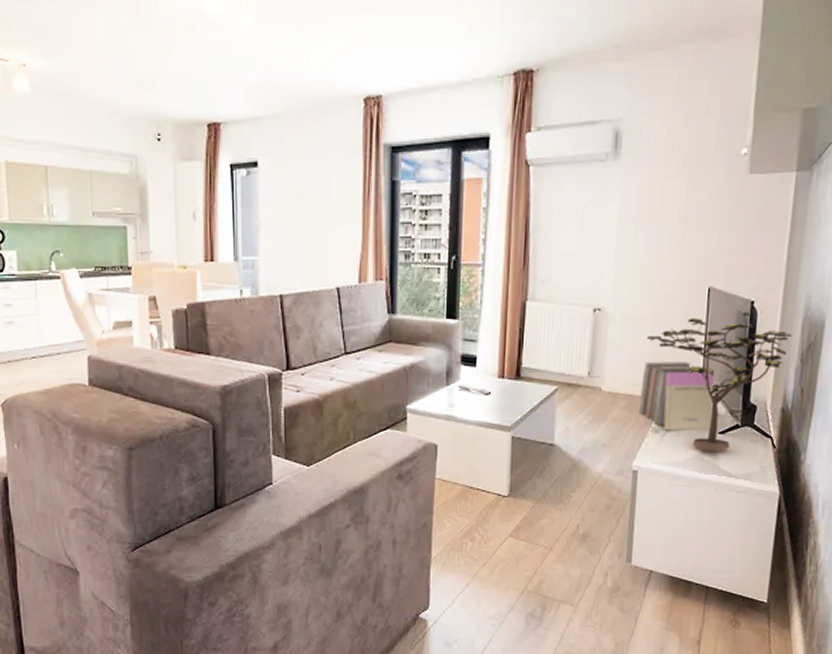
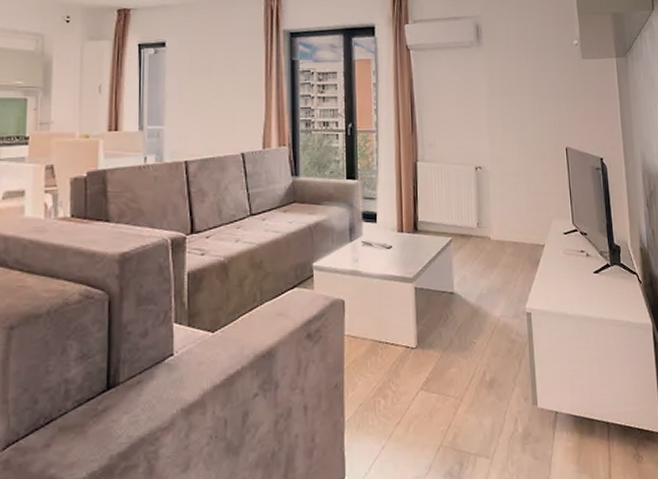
books: present [637,361,715,431] -> none [523,210,586,273]
decorative plant: present [646,317,792,453] -> none [522,172,637,291]

